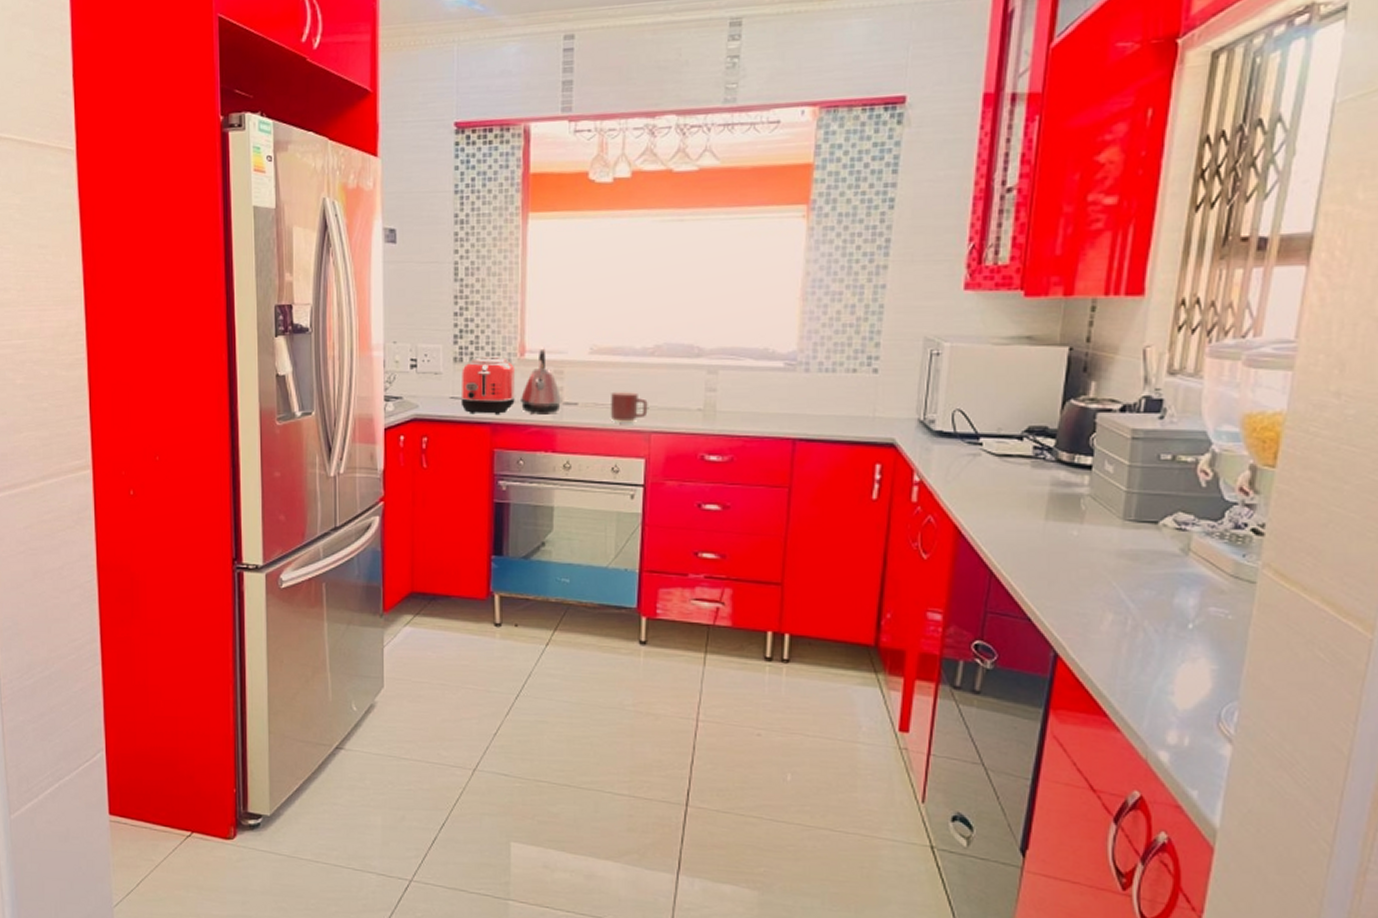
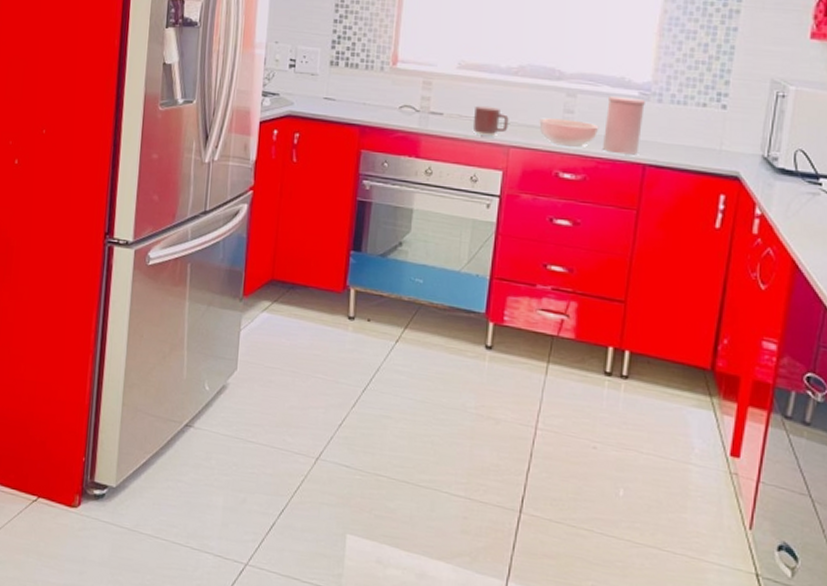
toaster: present [460,356,516,416] -> none [333,62,388,119]
kettle: present [519,347,563,415] -> none [388,58,429,122]
bowl: none [680,398,744,428] -> present [539,118,599,148]
canister: none [749,369,791,431] -> present [603,96,645,155]

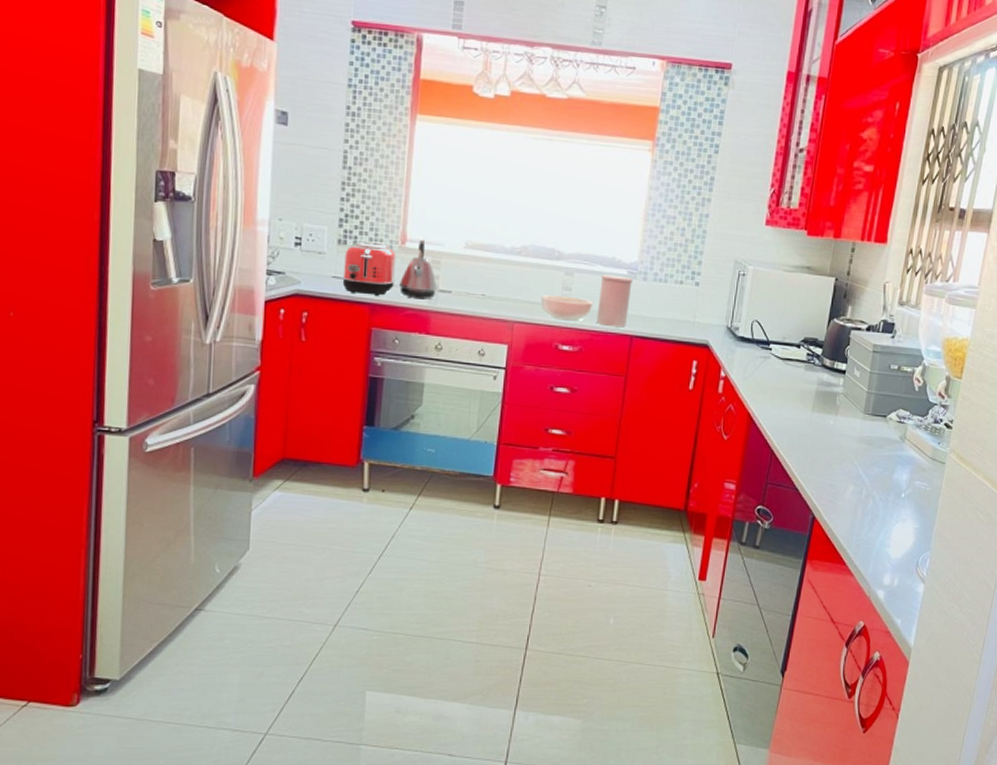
toaster: none [333,62,388,119] -> present [342,241,397,297]
kettle: none [388,58,429,122] -> present [398,238,438,300]
mug: present [472,105,509,136] -> none [479,283,513,312]

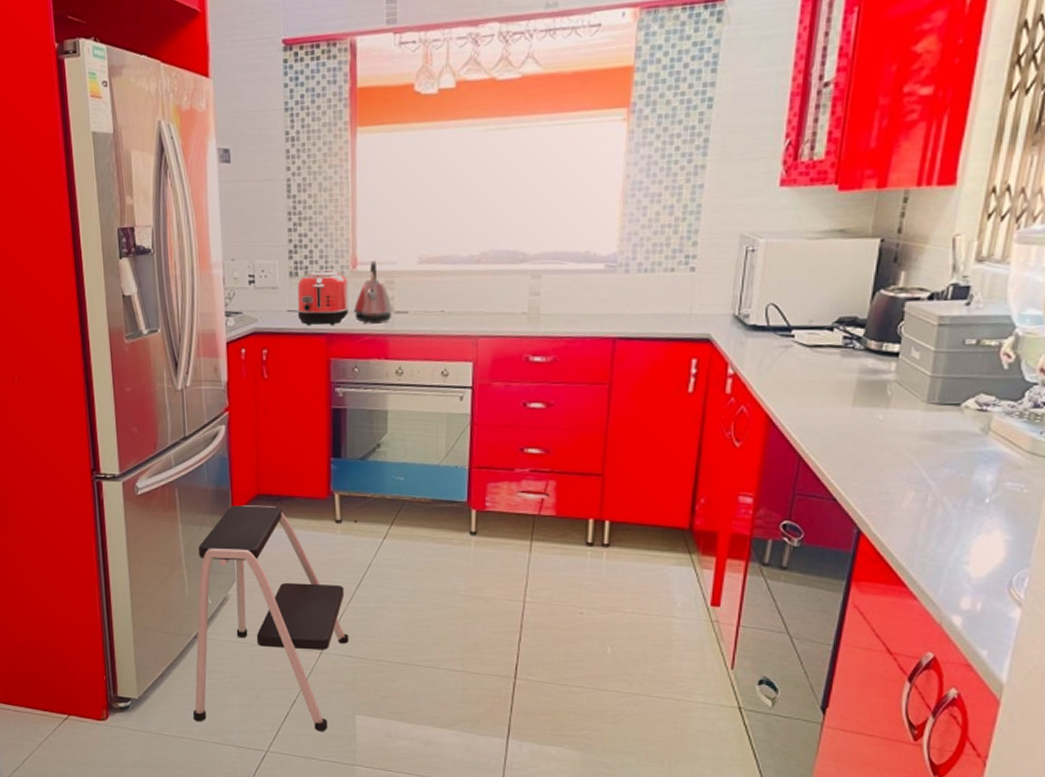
step stool: none [185,469,366,710] -> present [193,505,349,731]
bowl: present [540,295,594,323] -> none [506,301,567,331]
canister: present [597,275,633,328] -> none [572,271,612,331]

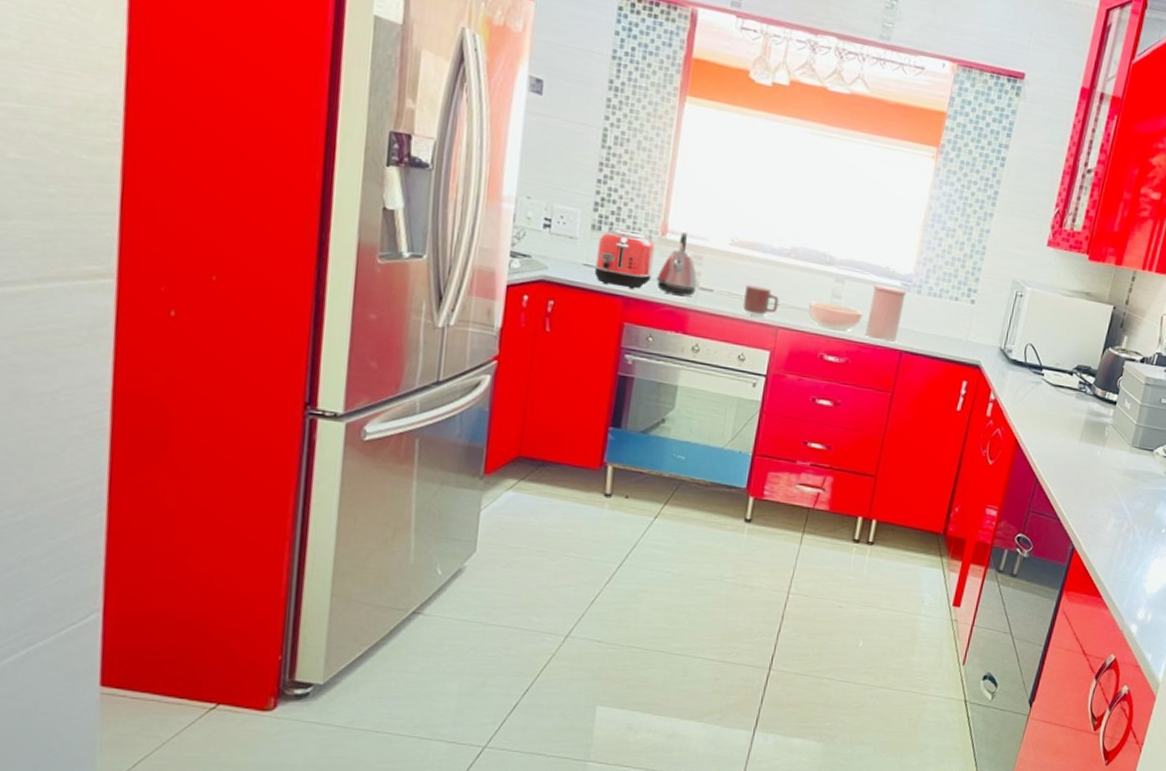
step stool: present [193,505,349,731] -> none [396,466,604,724]
mug: none [439,298,475,328] -> present [742,284,779,316]
bowl: none [506,301,567,331] -> present [807,301,864,333]
canister: none [572,271,612,331] -> present [866,284,906,342]

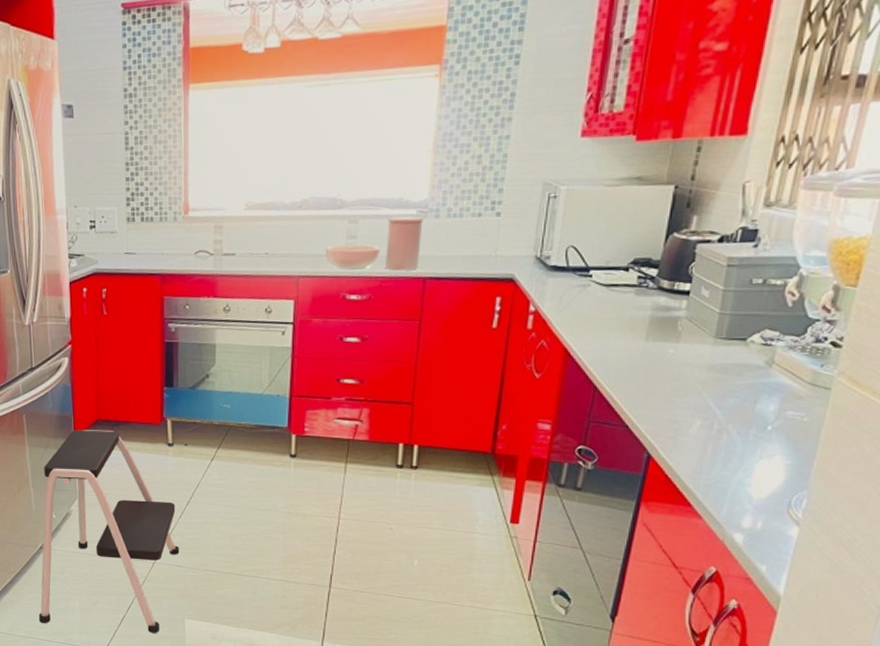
step stool: none [396,466,604,724] -> present [39,430,180,633]
toaster: present [594,228,656,290] -> none [134,215,182,267]
kettle: present [656,230,699,297] -> none [185,205,222,265]
mug: present [742,284,779,316] -> none [263,241,297,269]

